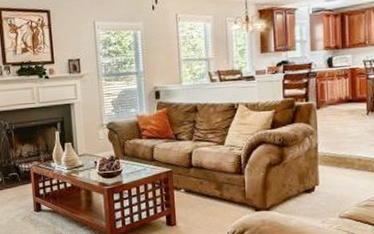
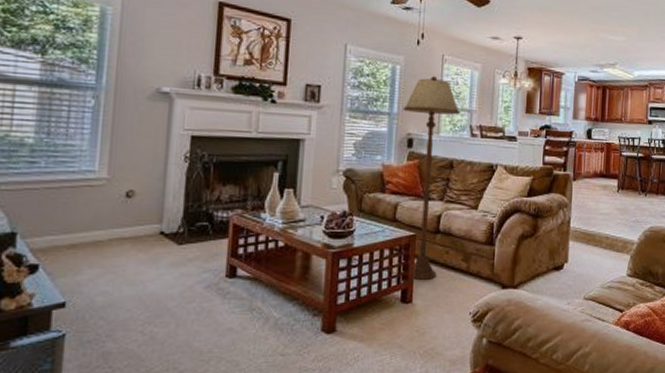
floor lamp: none [147,34,198,207] -> present [403,76,460,280]

